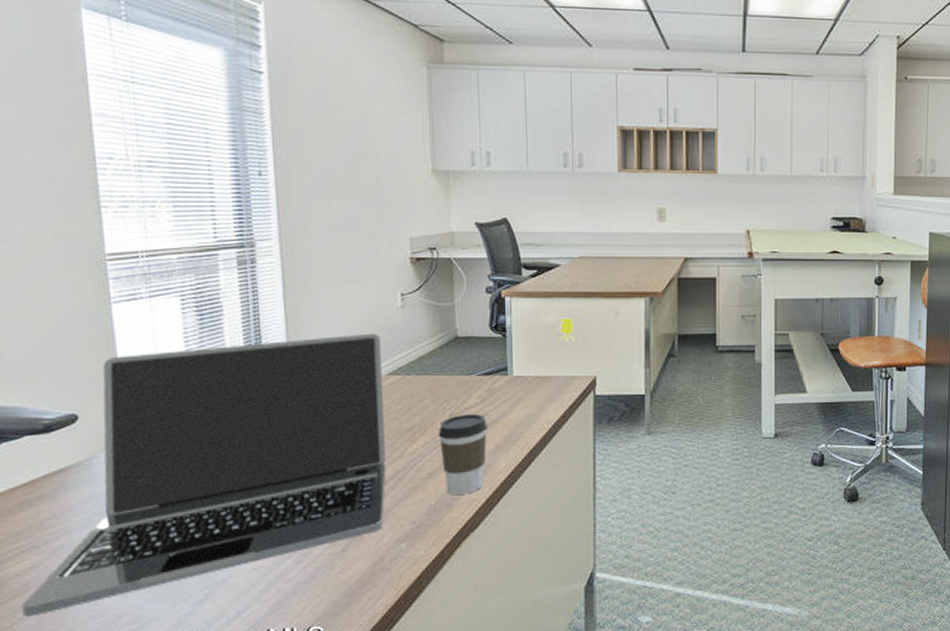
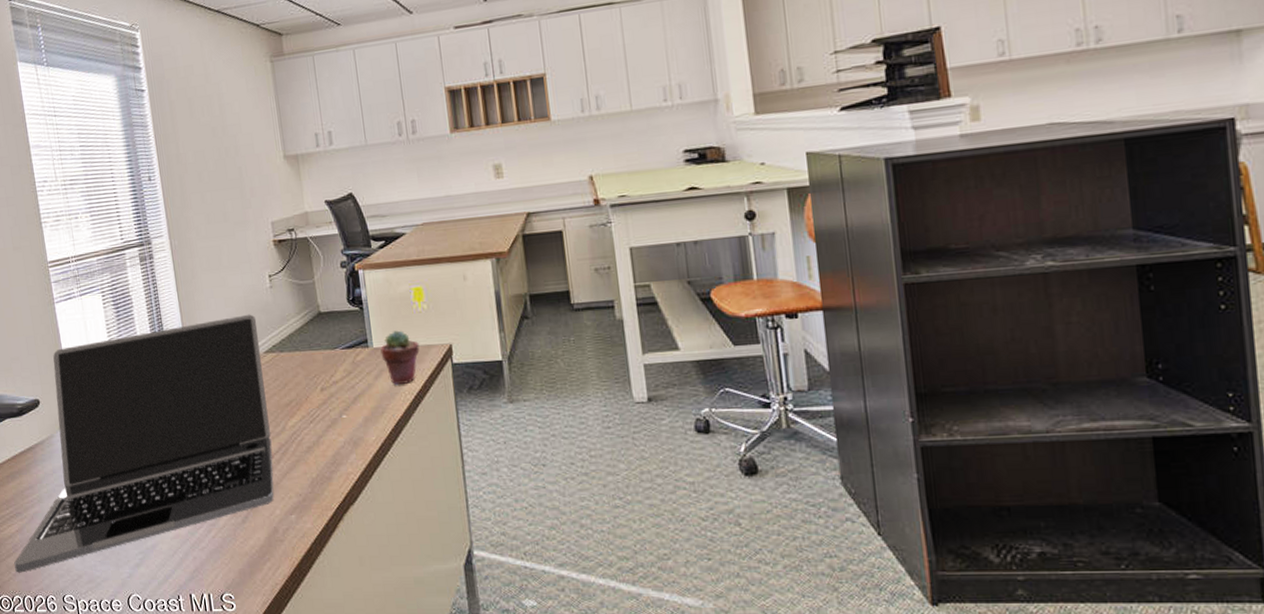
coffee cup: present [438,413,487,495] -> none [312,386,358,468]
potted succulent: none [521,360,562,414] -> present [380,330,420,386]

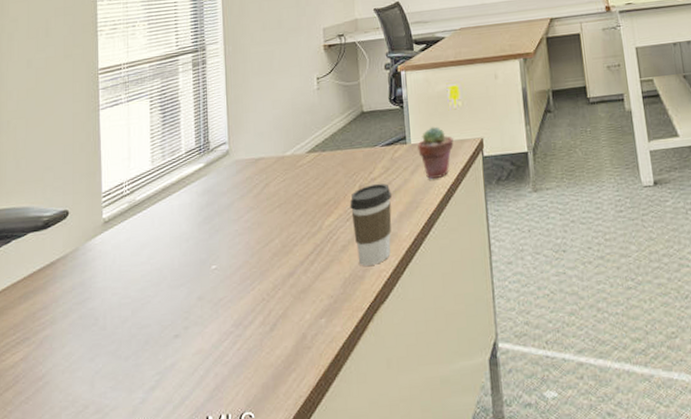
laptop: present [14,314,274,573] -> none [12,115,307,409]
coffee cup: none [312,386,358,468] -> present [349,183,392,266]

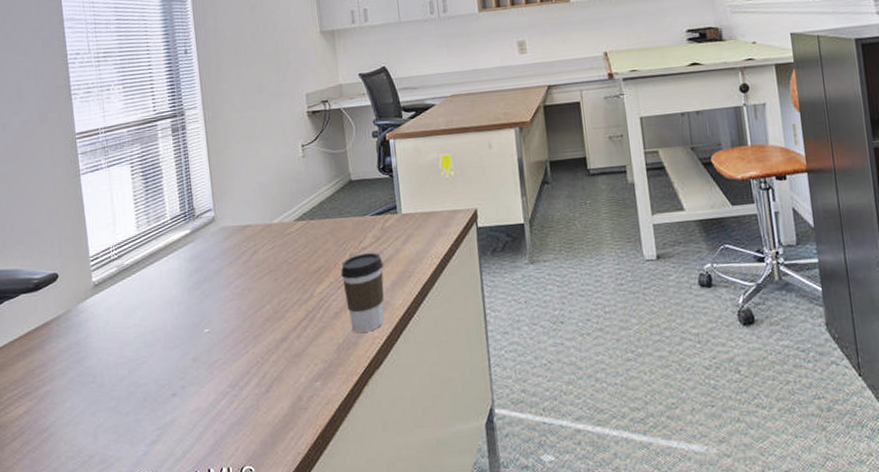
potted succulent: present [418,126,454,180] -> none [409,196,447,250]

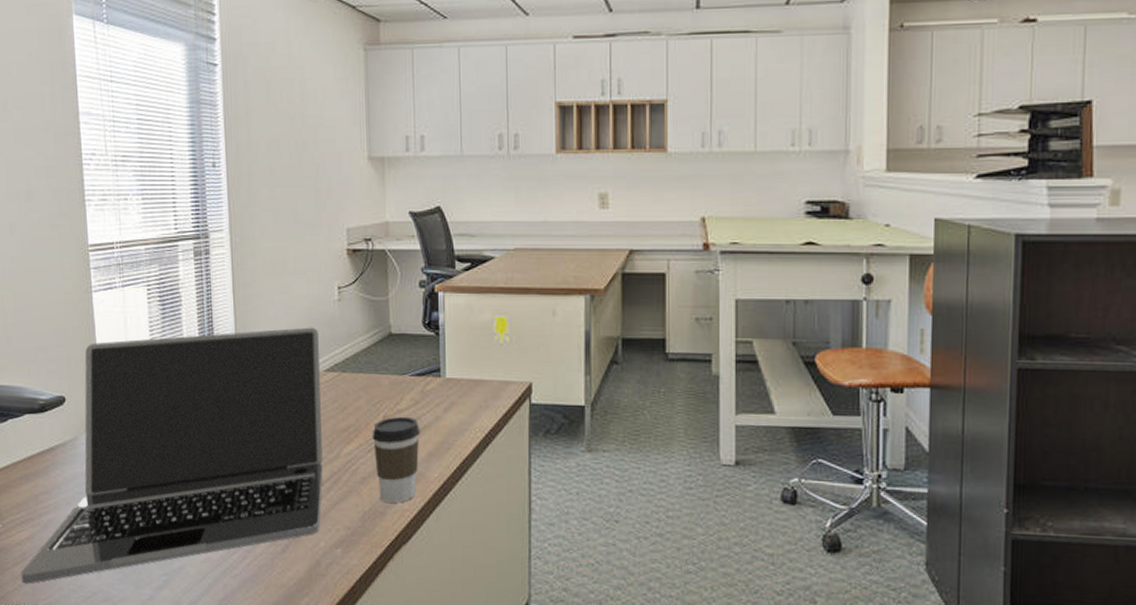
laptop: none [19,183,300,457] -> present [21,327,323,584]

